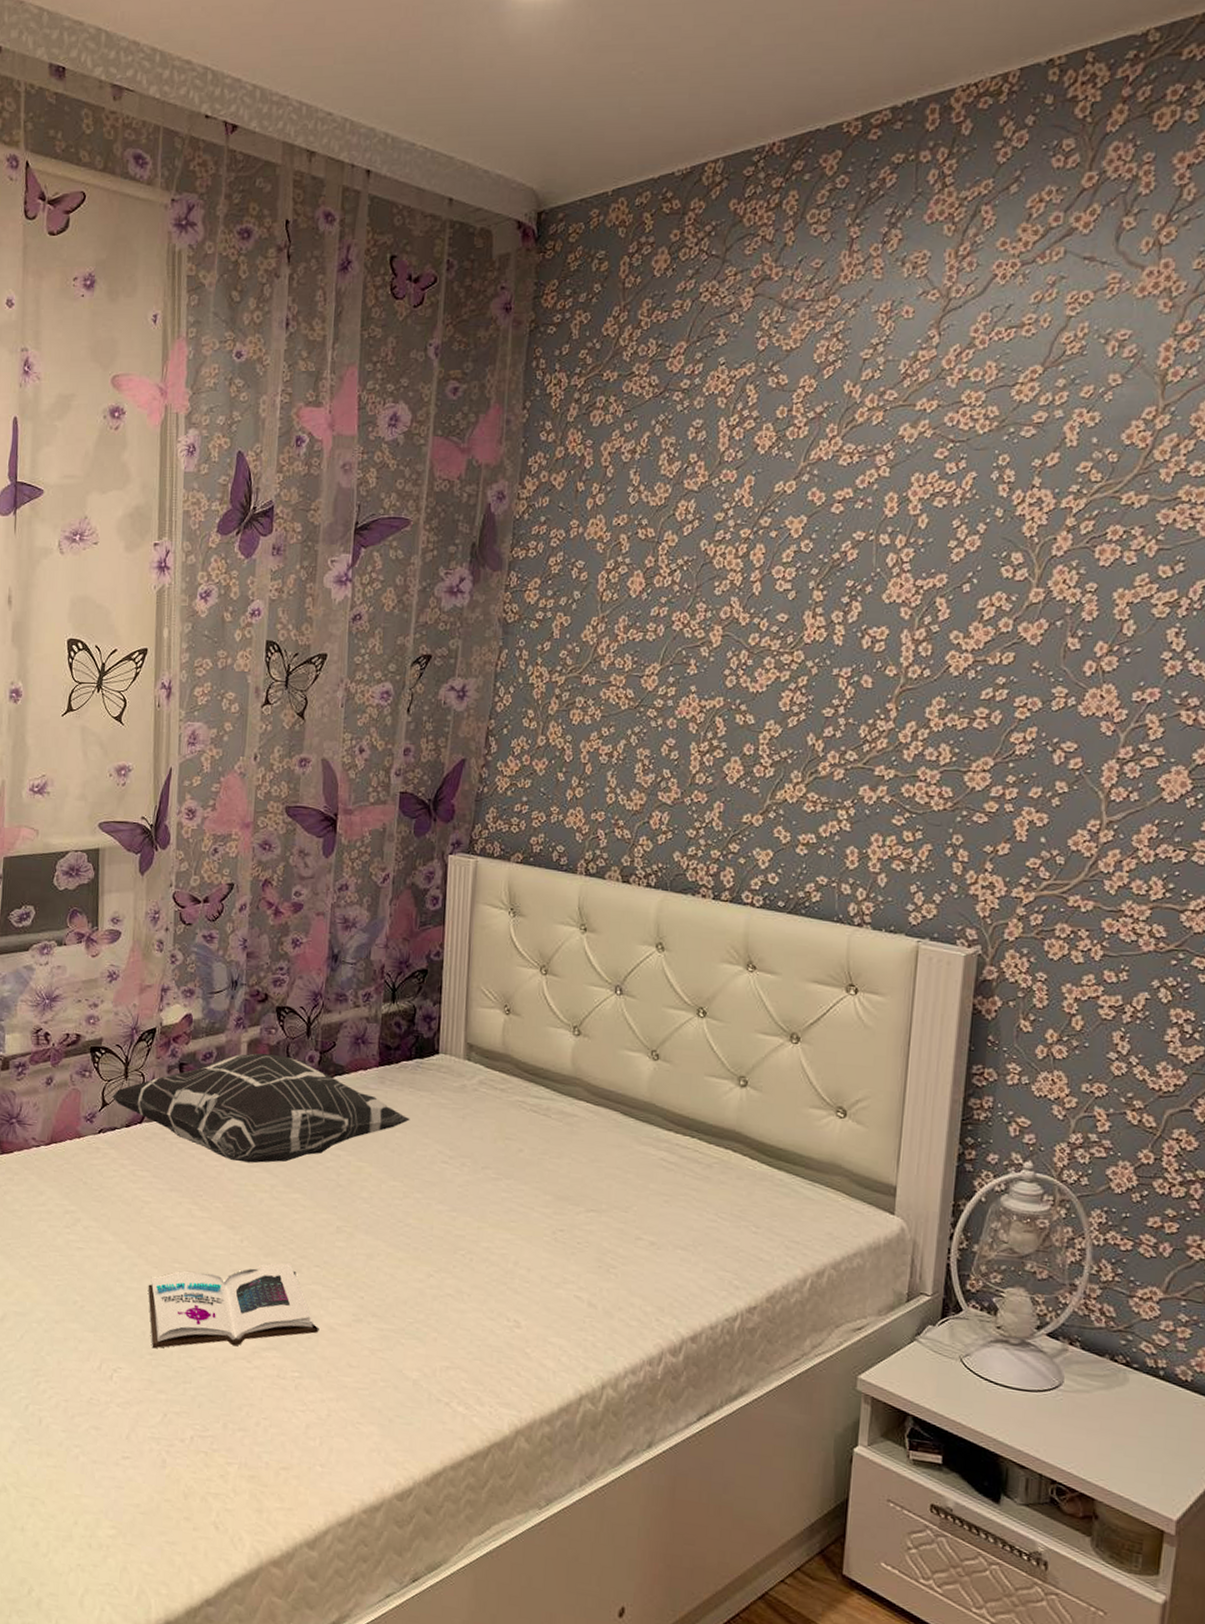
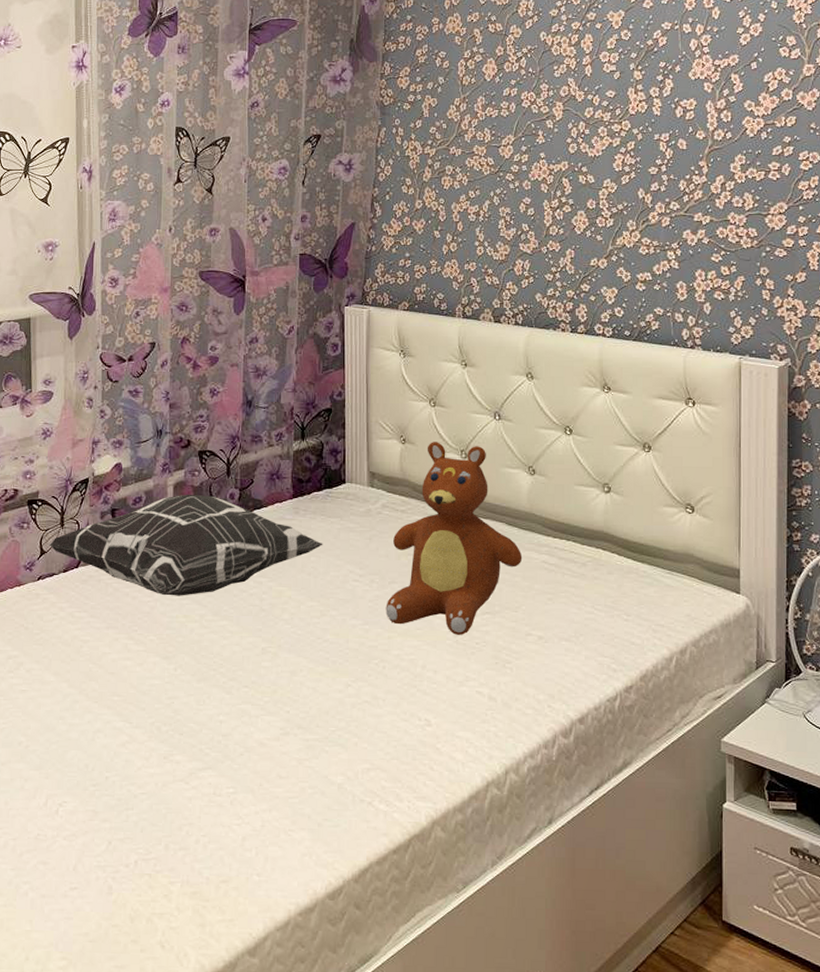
book: present [148,1262,318,1349] -> none [89,686,249,780]
teddy bear: none [476,1014,638,1232] -> present [385,442,523,635]

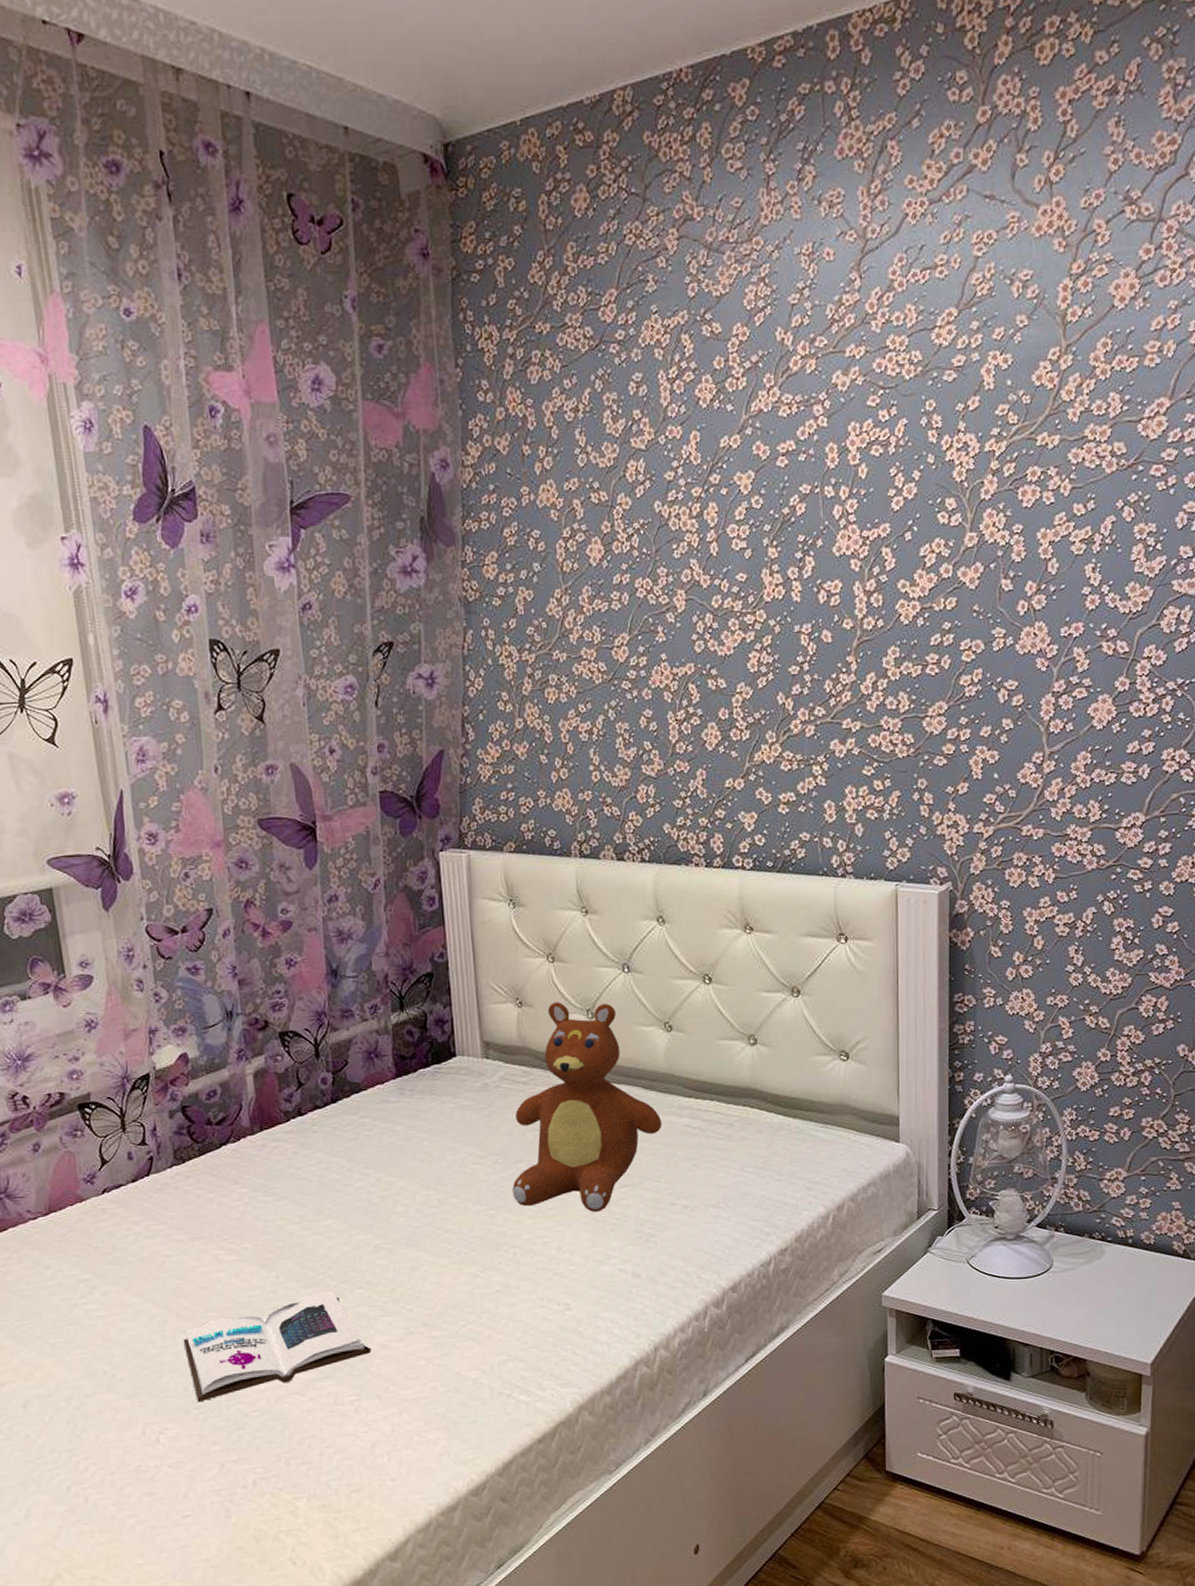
decorative pillow: present [49,494,323,596] -> none [110,1082,436,1198]
book: none [89,686,249,780] -> present [183,1290,370,1402]

